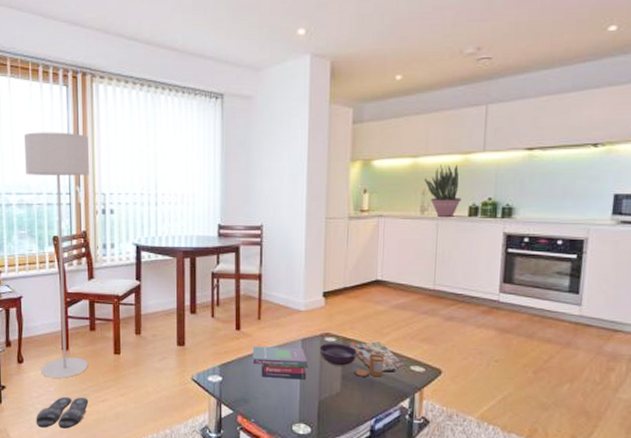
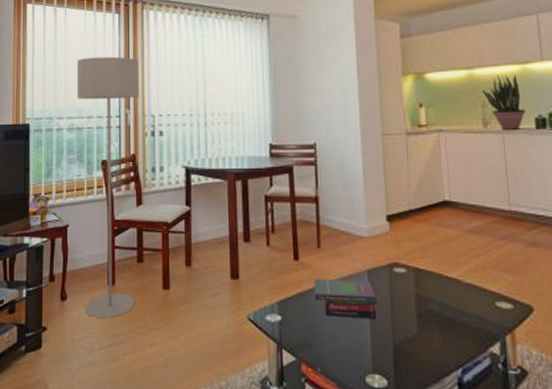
slippers: present [35,397,88,429] -> none [77,340,134,379]
bowl: present [319,343,357,367] -> none [388,274,432,304]
magazine: present [348,341,406,373] -> none [420,272,491,310]
candle: present [355,354,384,377] -> none [431,288,465,316]

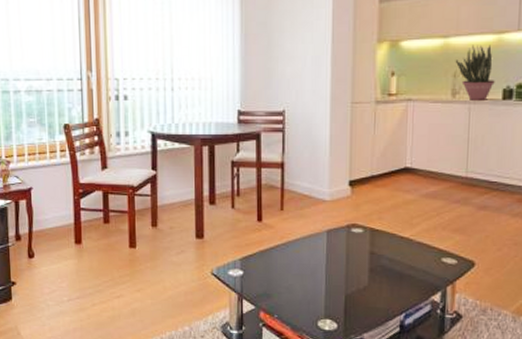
floor lamp: present [76,56,140,318] -> none [31,14,102,273]
books: present [313,279,378,319] -> none [275,238,334,273]

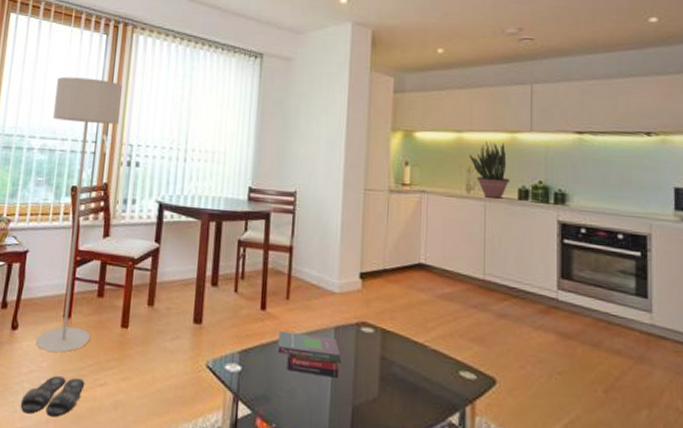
floor lamp: none [31,14,102,273] -> present [35,76,123,352]
slippers: none [48,293,102,326] -> present [20,376,84,417]
books: none [275,238,334,273] -> present [277,331,342,378]

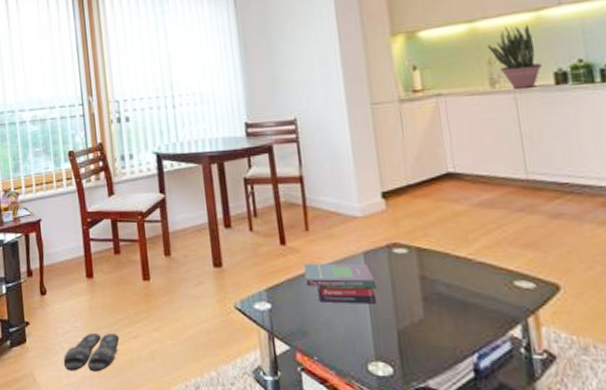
floor lamp: present [35,76,123,352] -> none [33,41,115,311]

